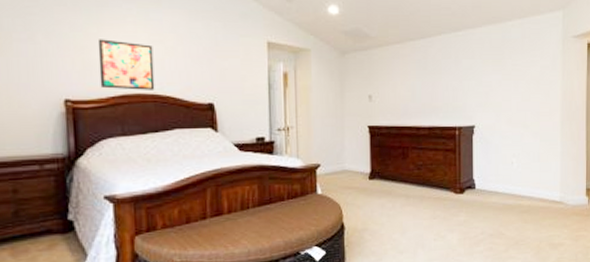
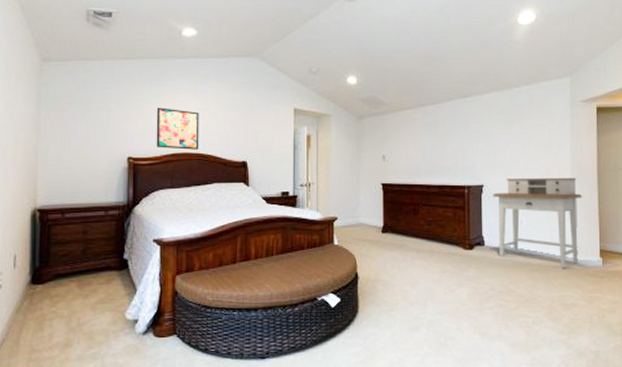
desk: none [484,116,571,209] -> present [492,177,582,269]

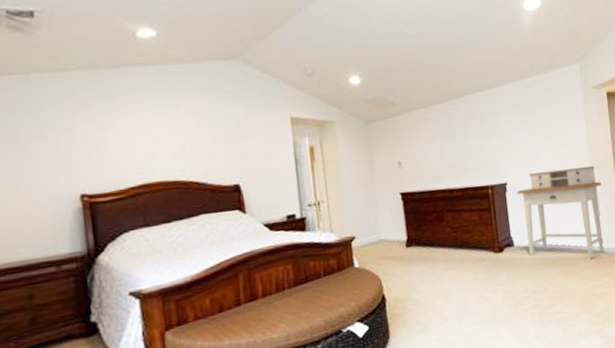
wall art: present [156,107,199,150] -> none [113,128,177,180]

